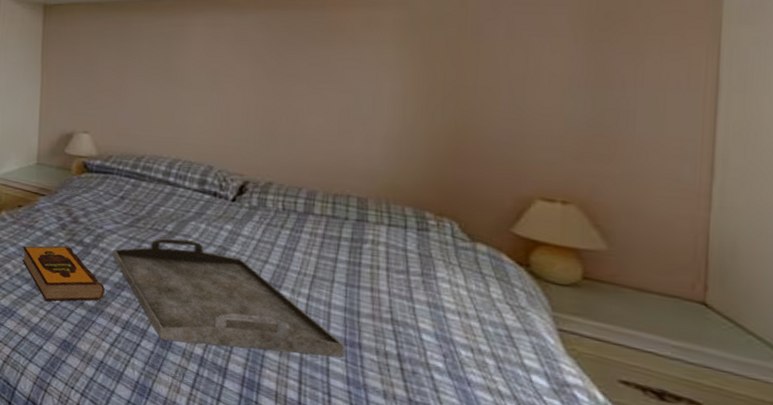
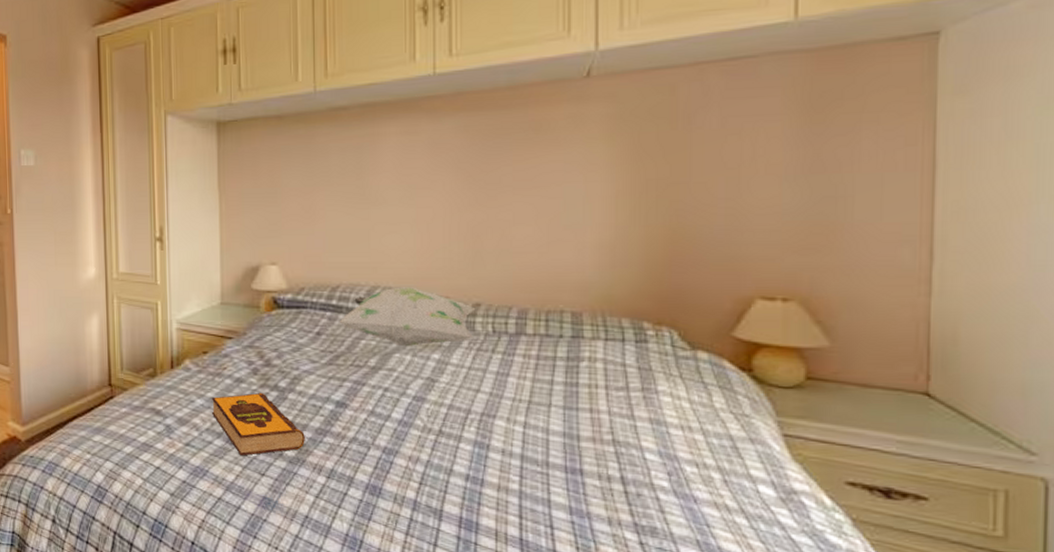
serving tray: present [113,238,344,358] -> none [312,374,565,487]
decorative pillow: none [141,162,268,216] -> present [339,287,476,346]

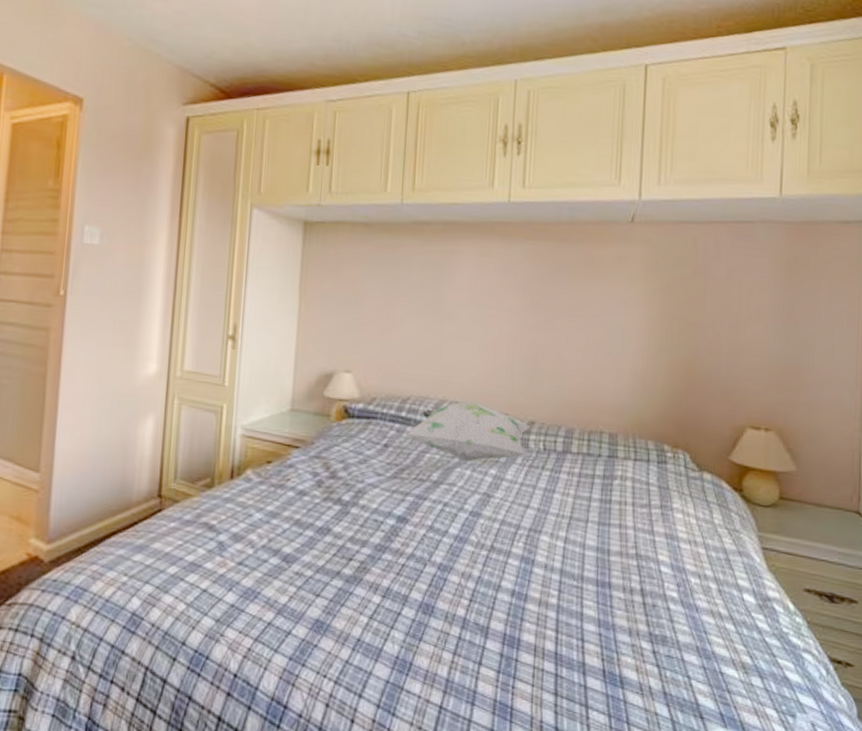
hardback book: present [212,392,305,456] -> none [270,506,364,576]

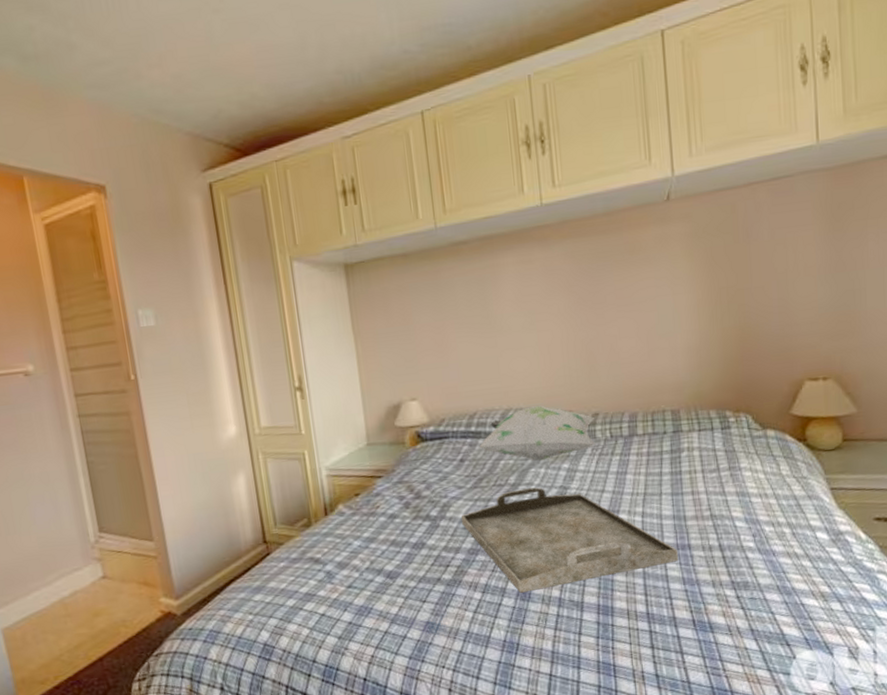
serving tray: none [374,488,596,605] -> present [461,487,678,593]

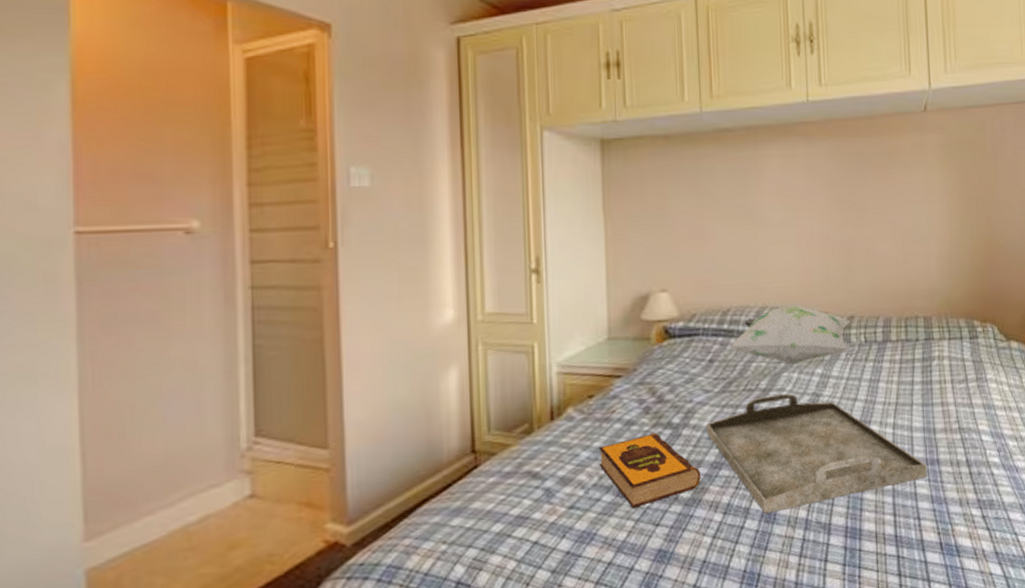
hardback book: none [368,524,460,588] -> present [599,432,701,509]

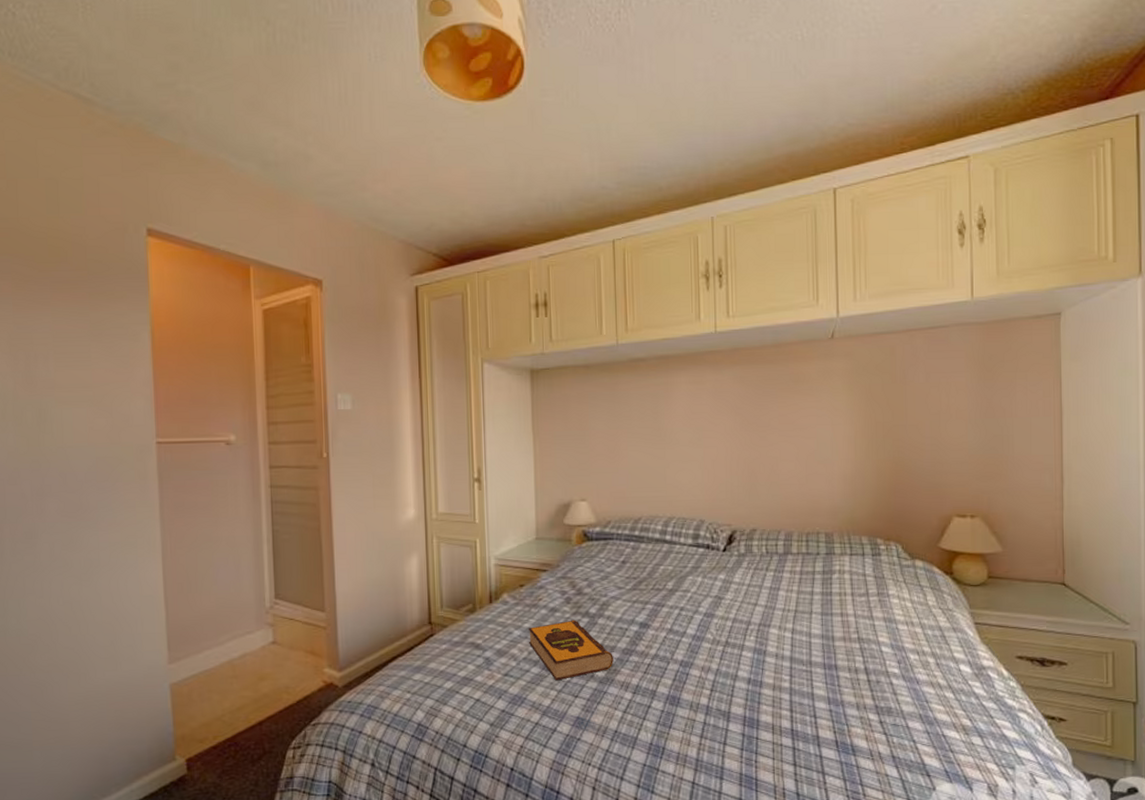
serving tray: present [707,393,927,514] -> none [619,595,824,697]
decorative pillow: present [730,305,851,364] -> none [641,517,753,569]

